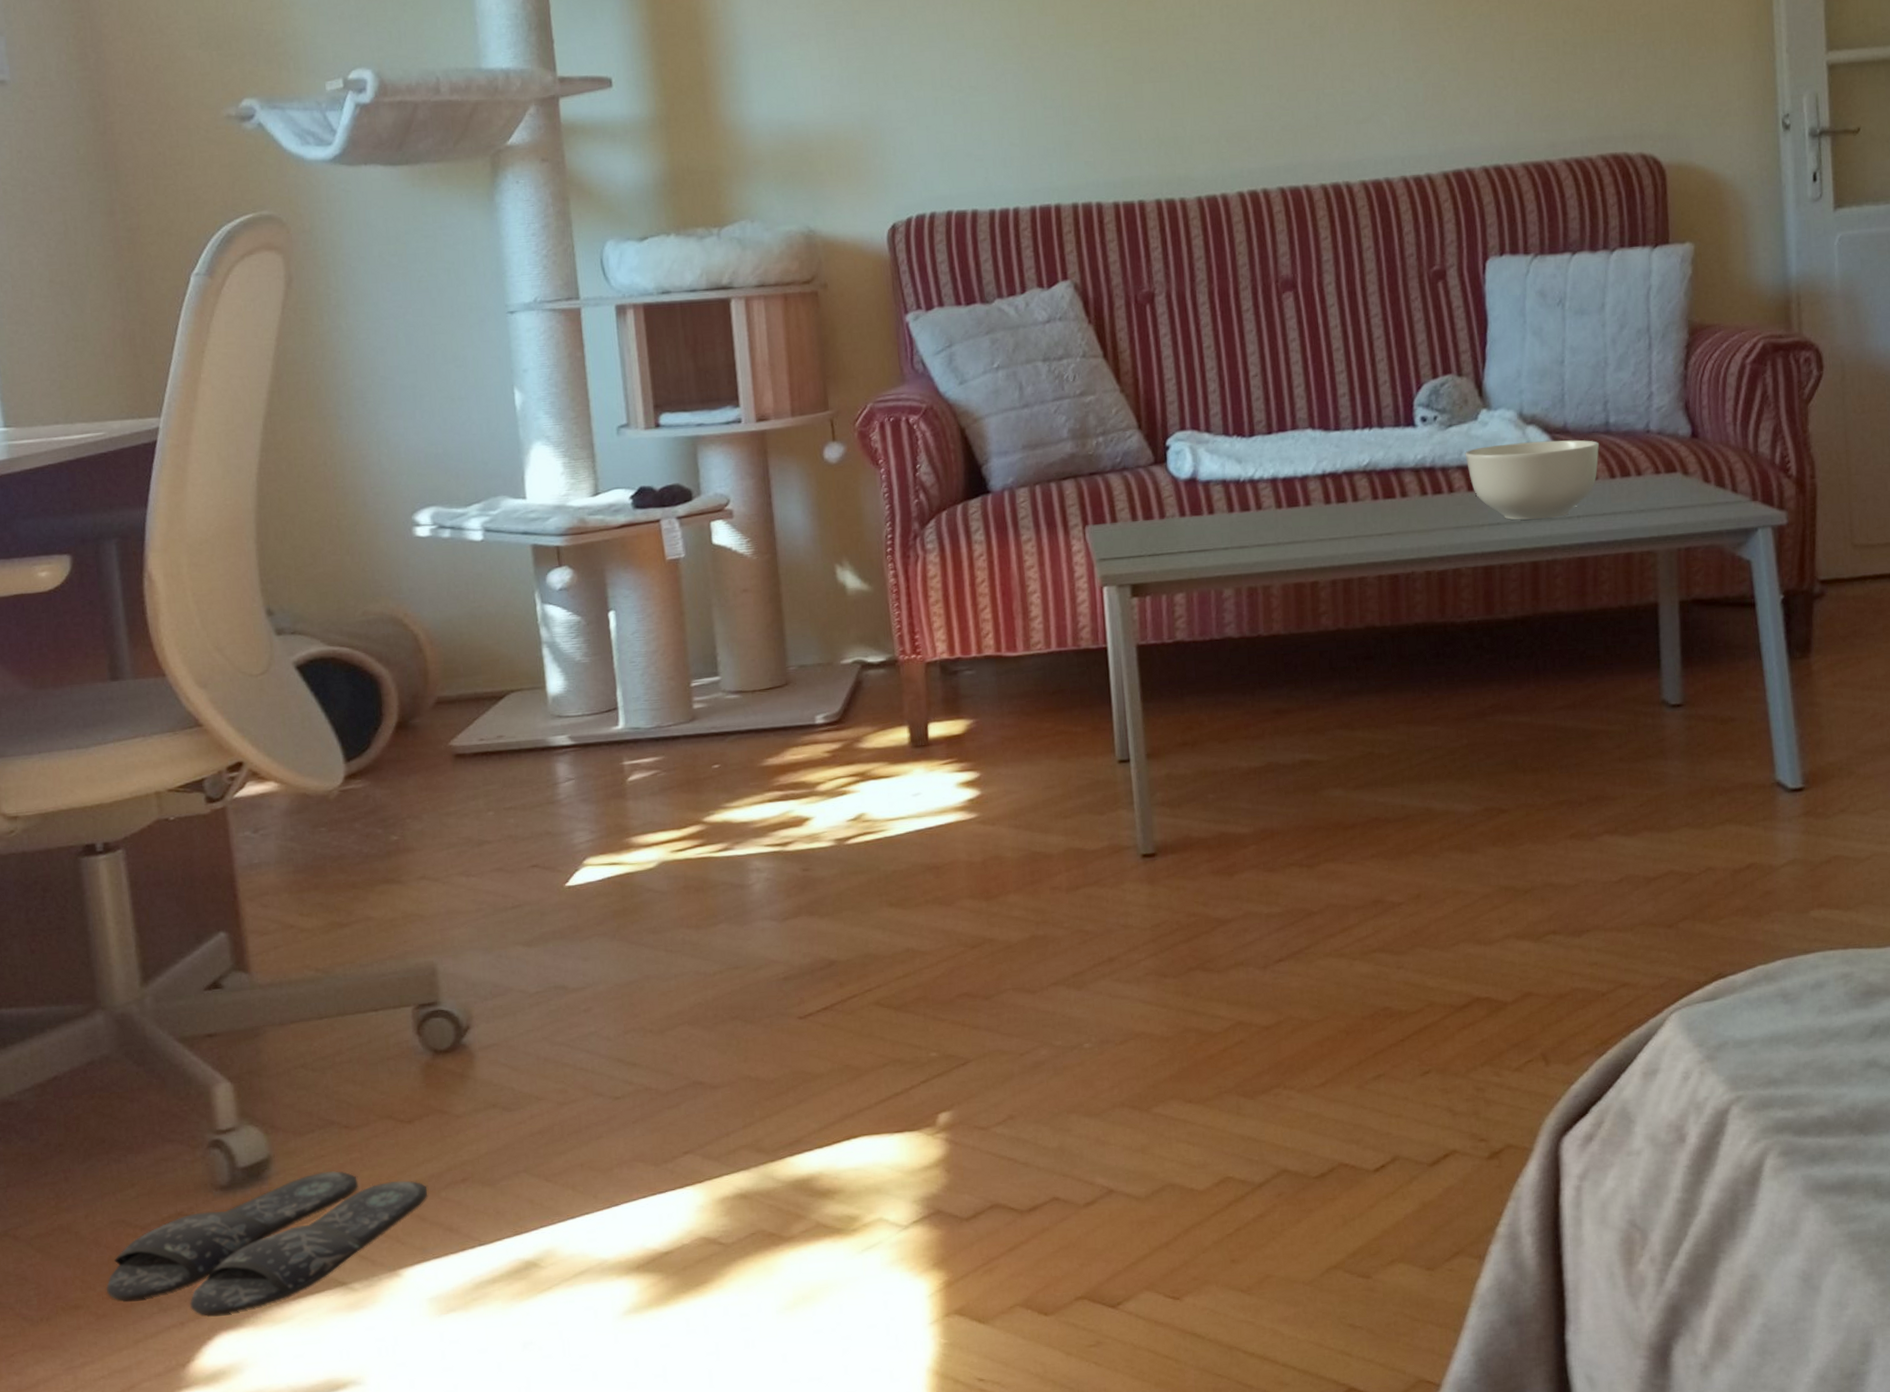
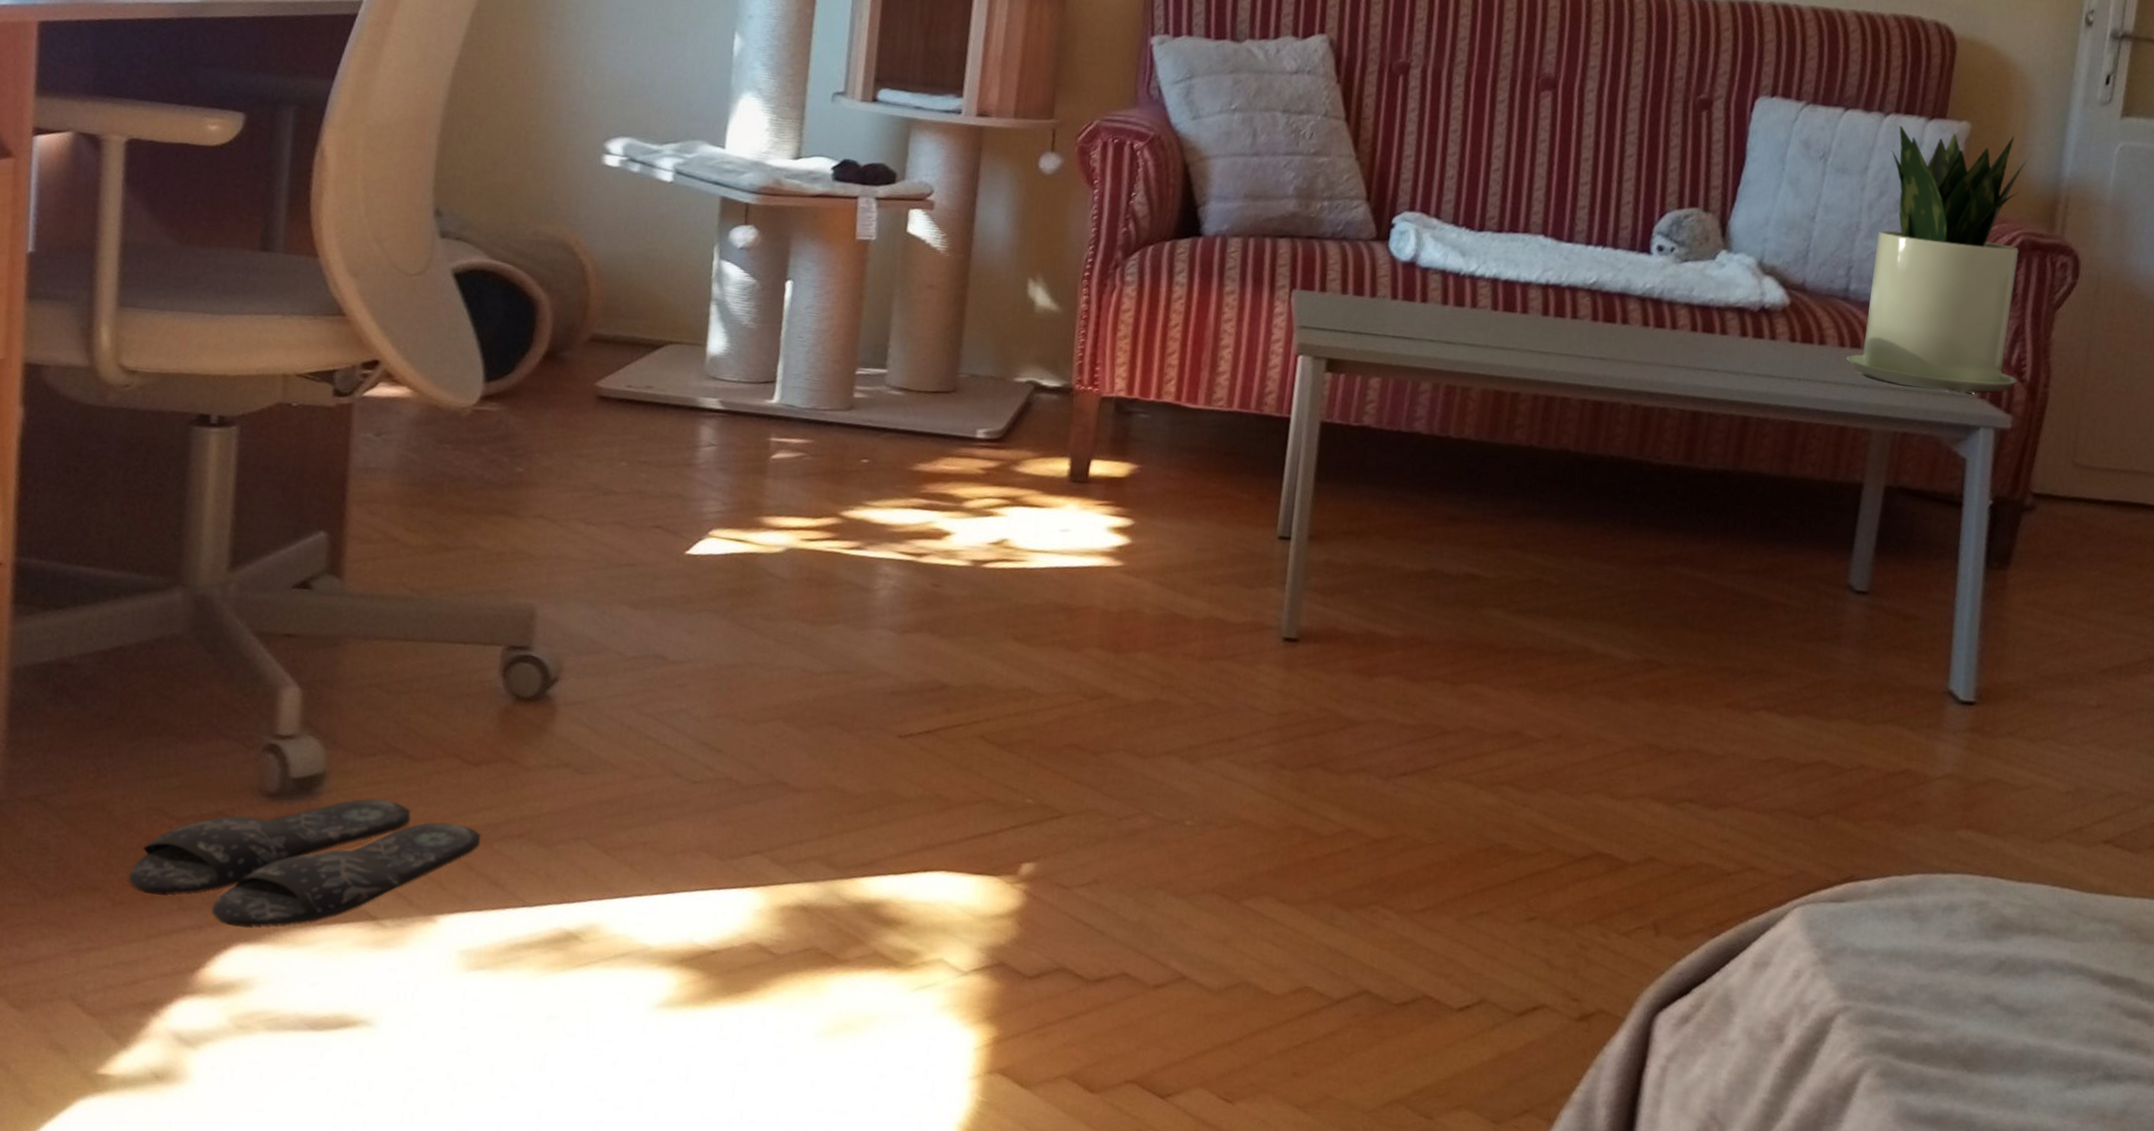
bowl: present [1465,440,1600,520] -> none [1695,288,1835,376]
planter: none [1619,247,1785,503] -> present [1846,125,2031,394]

